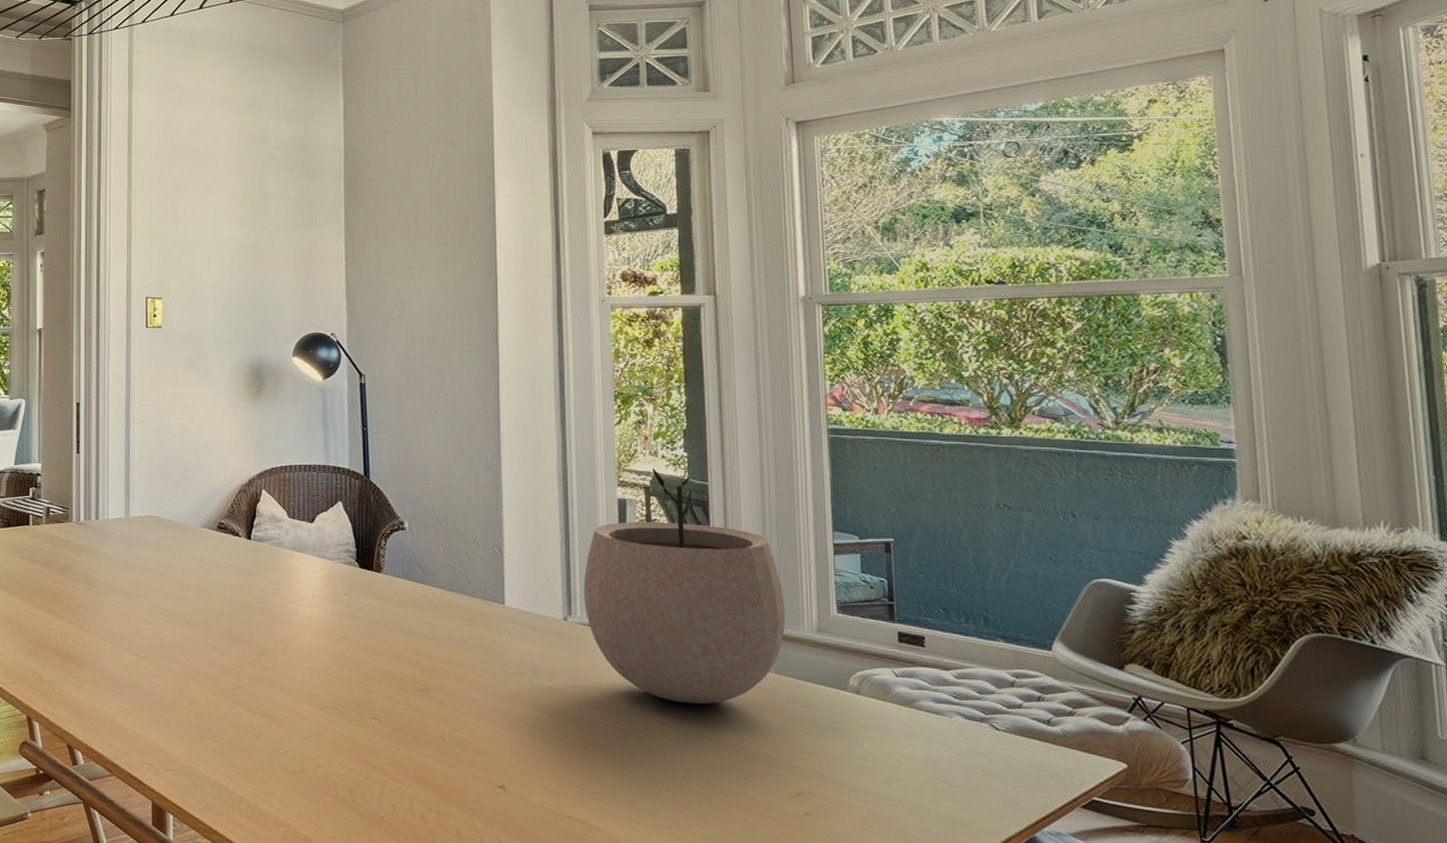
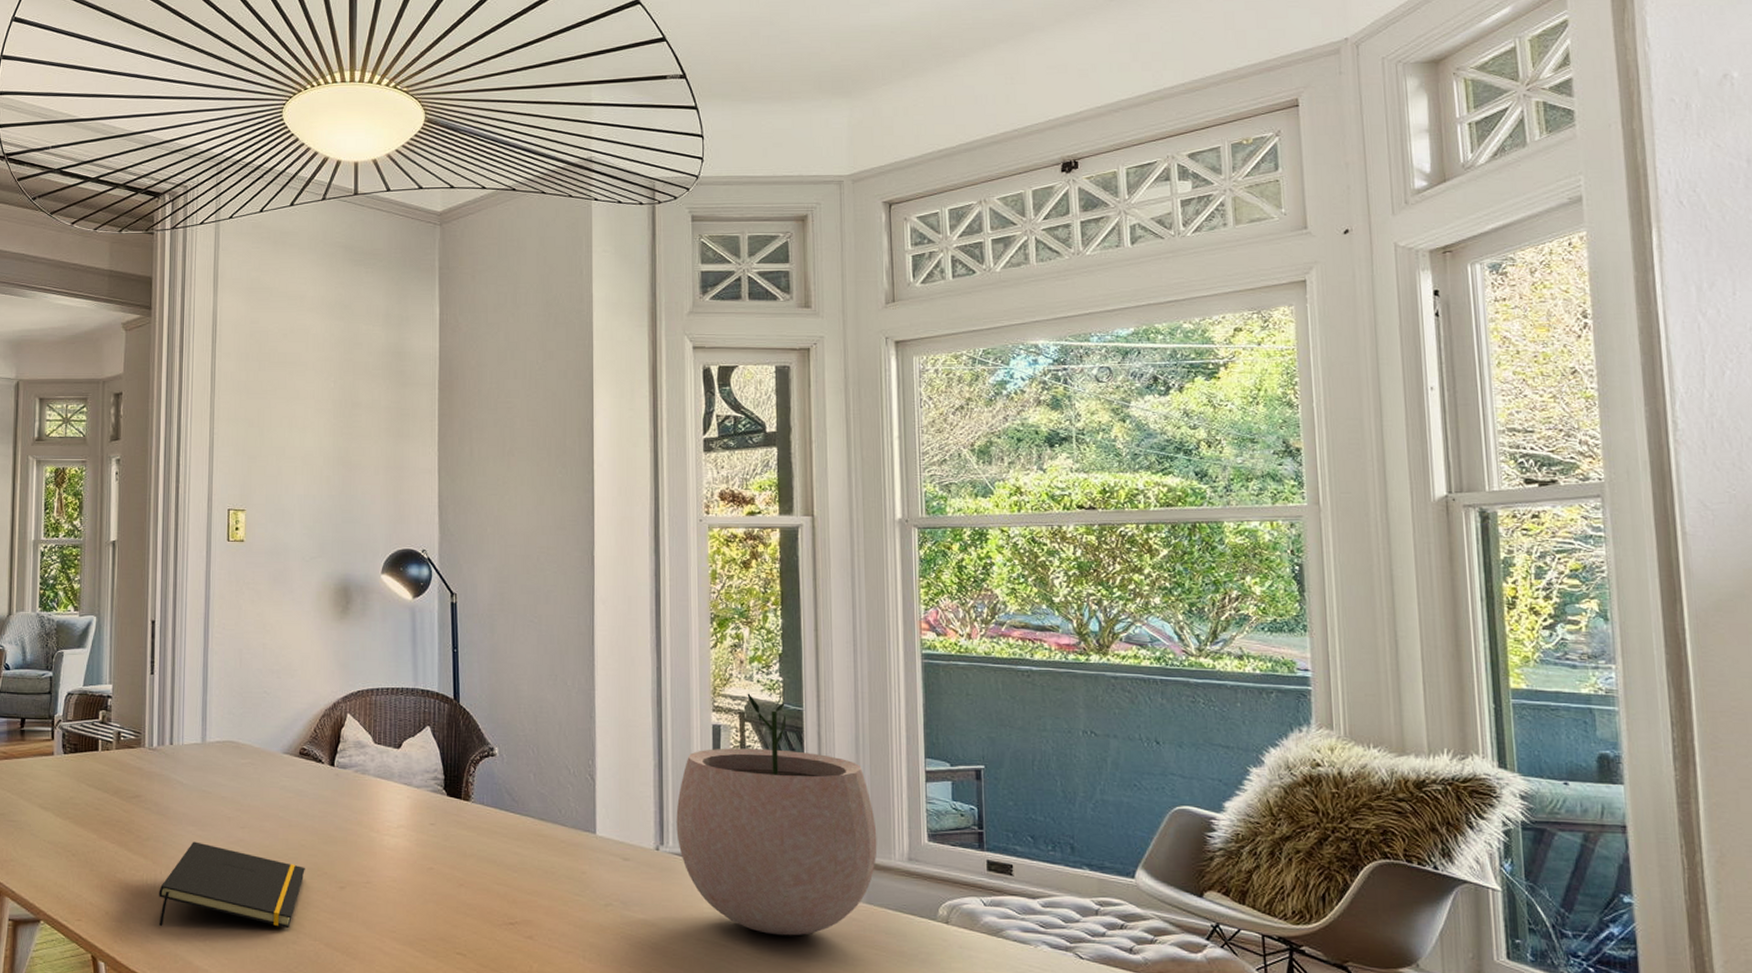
notepad: none [88,610,225,693] -> present [158,841,305,929]

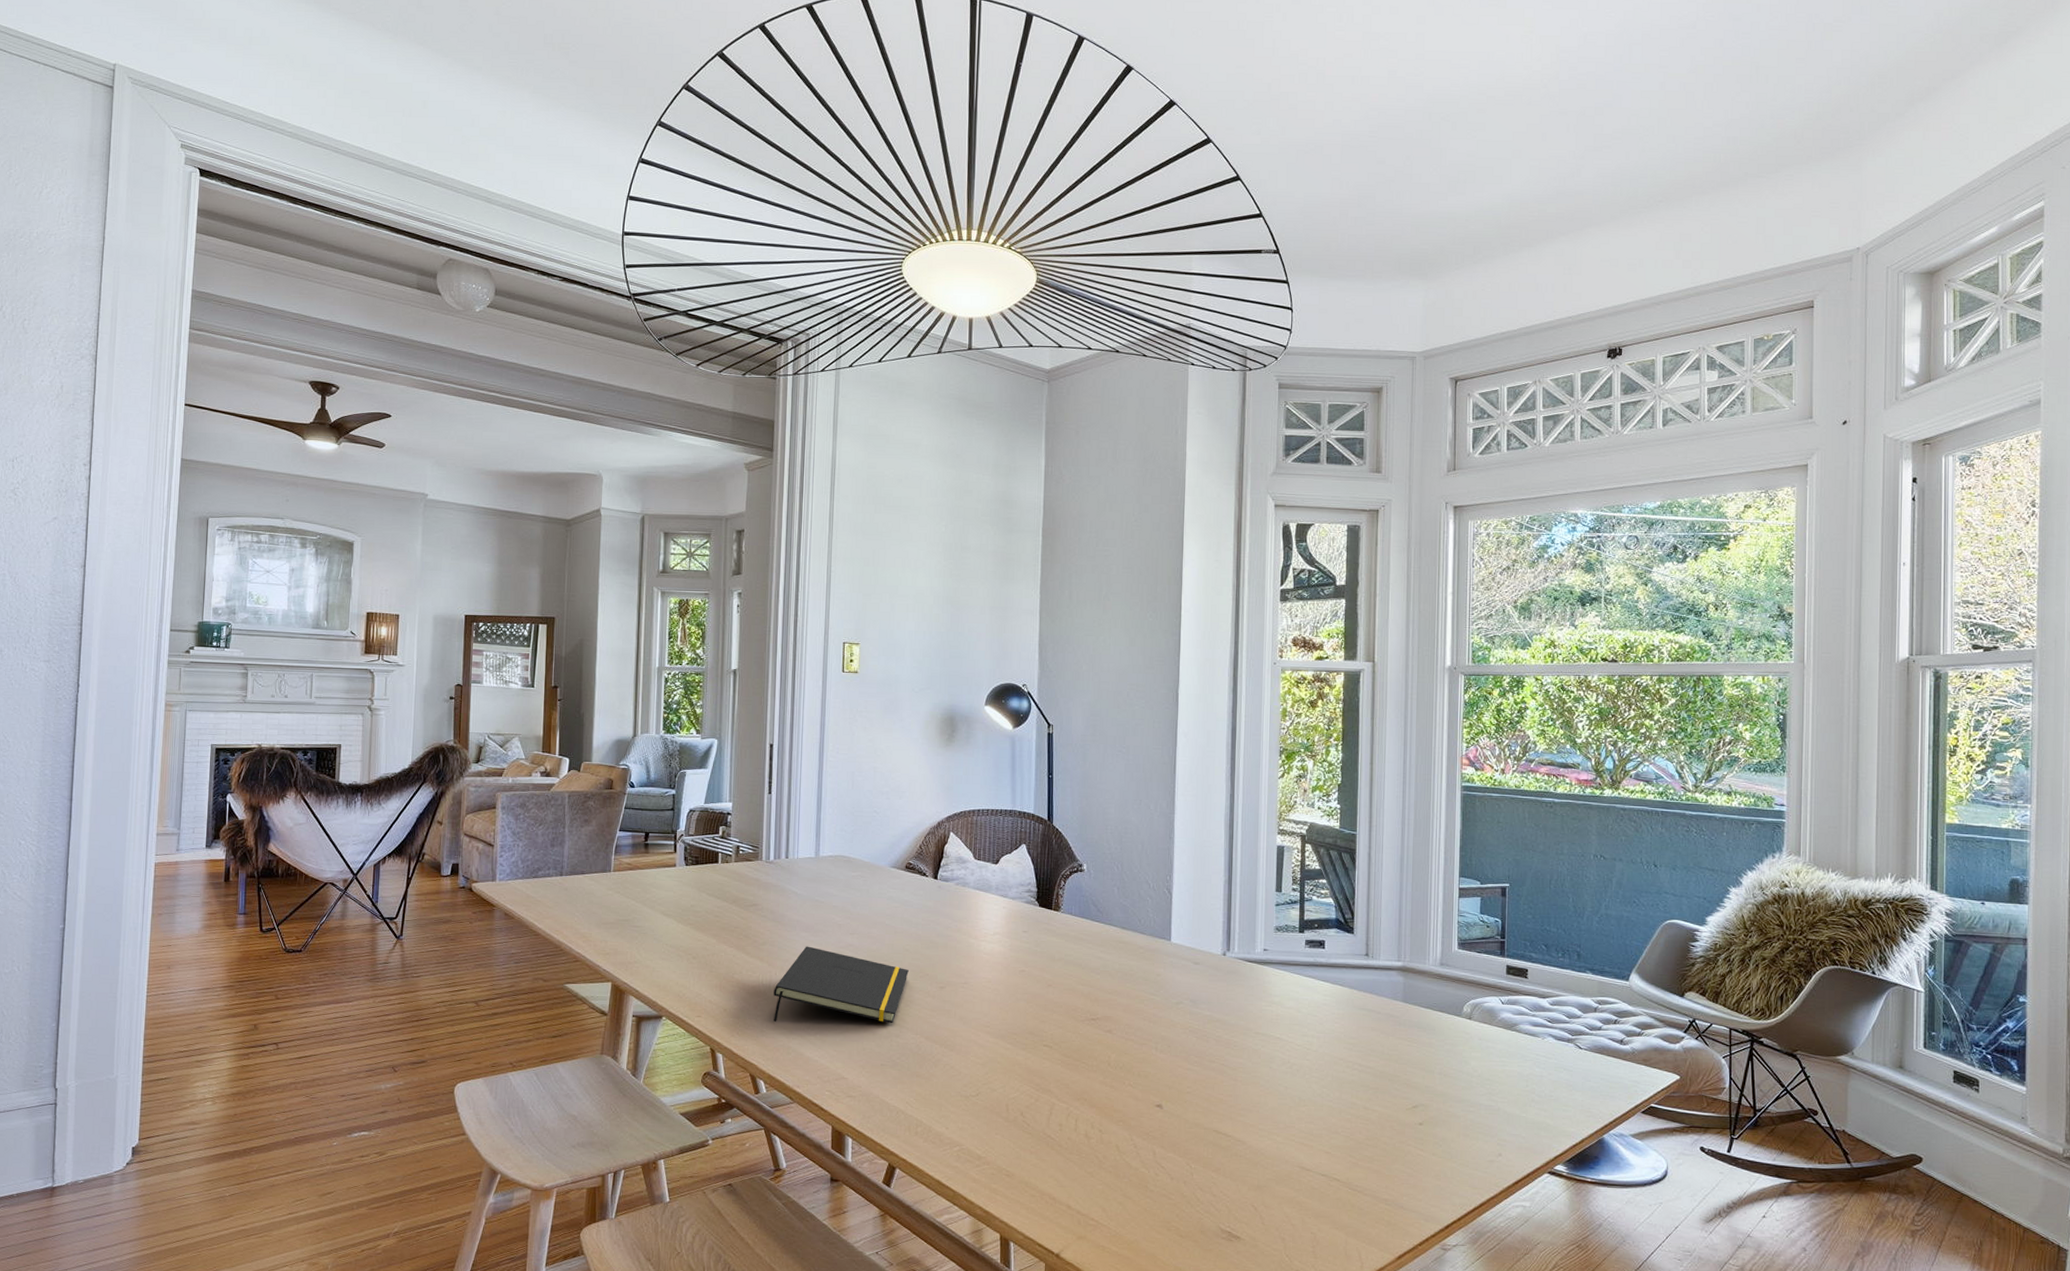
plant pot: present [676,691,877,936] -> none [1241,817,1415,1030]

